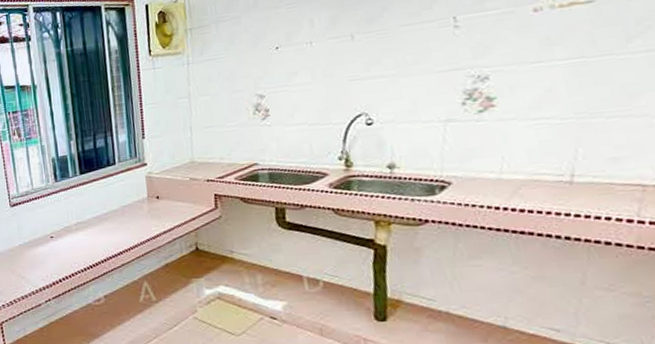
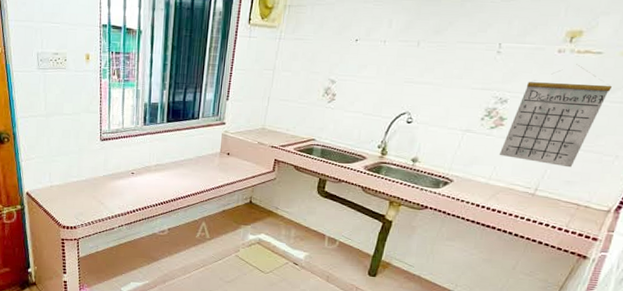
calendar: none [501,19,626,143] -> present [499,64,612,168]

